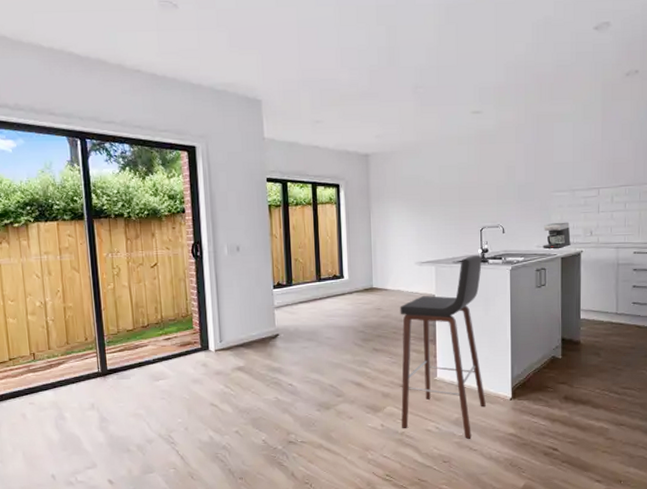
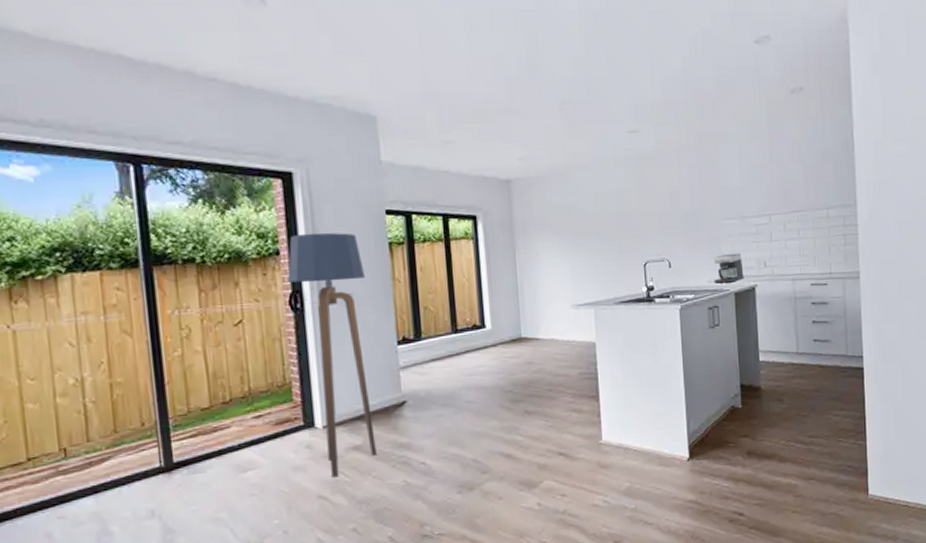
floor lamp: none [191,195,255,391] -> present [287,232,377,478]
bar stool: present [400,255,486,439] -> none [554,294,660,512]

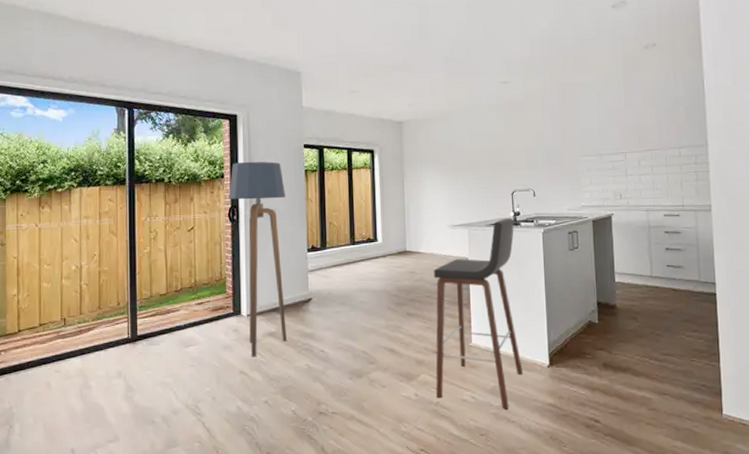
bar stool: none [554,294,660,512] -> present [433,218,523,410]
coffee maker: present [714,253,744,284] -> none [574,185,601,212]

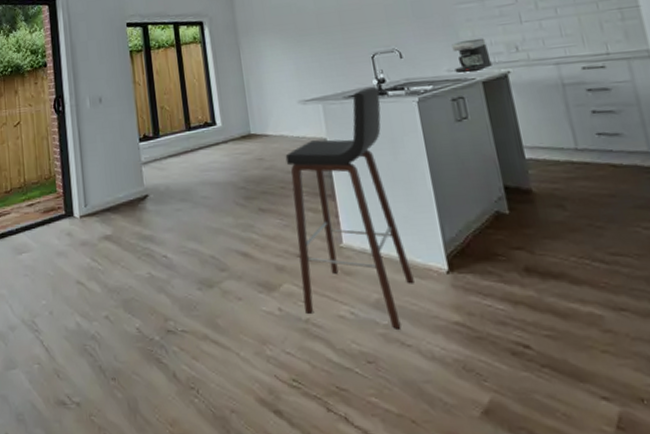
floor lamp: present [229,161,287,357] -> none [52,45,124,265]
coffee maker: none [574,185,601,212] -> present [451,38,492,73]

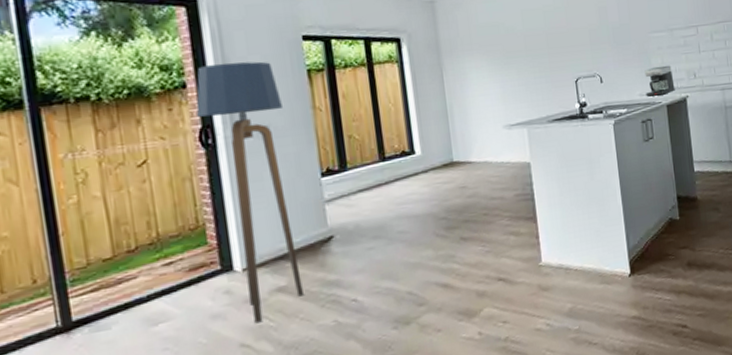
floor lamp: none [52,45,124,265] -> present [196,61,304,324]
bar stool: present [285,87,414,329] -> none [489,111,602,333]

